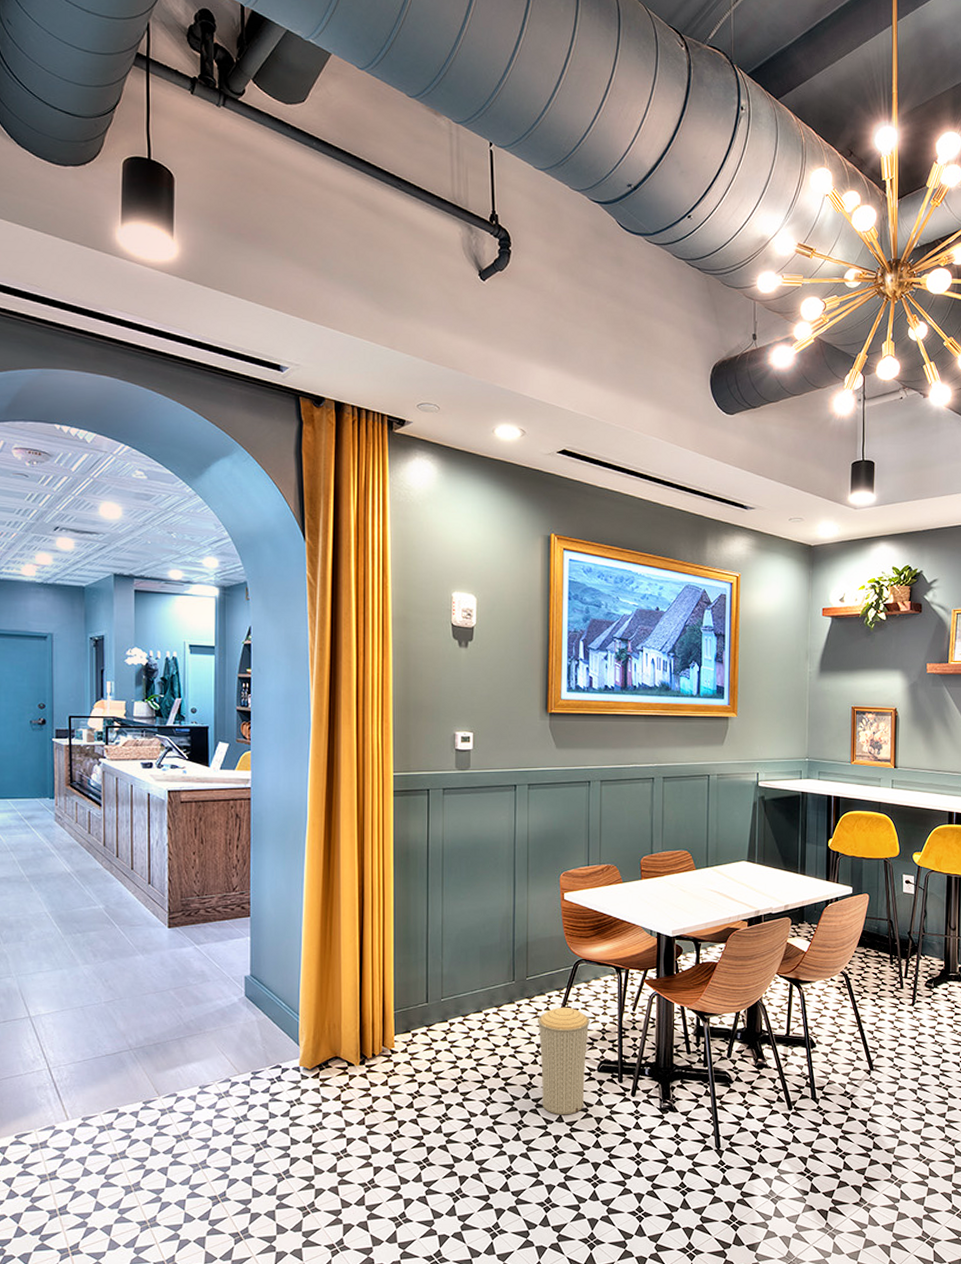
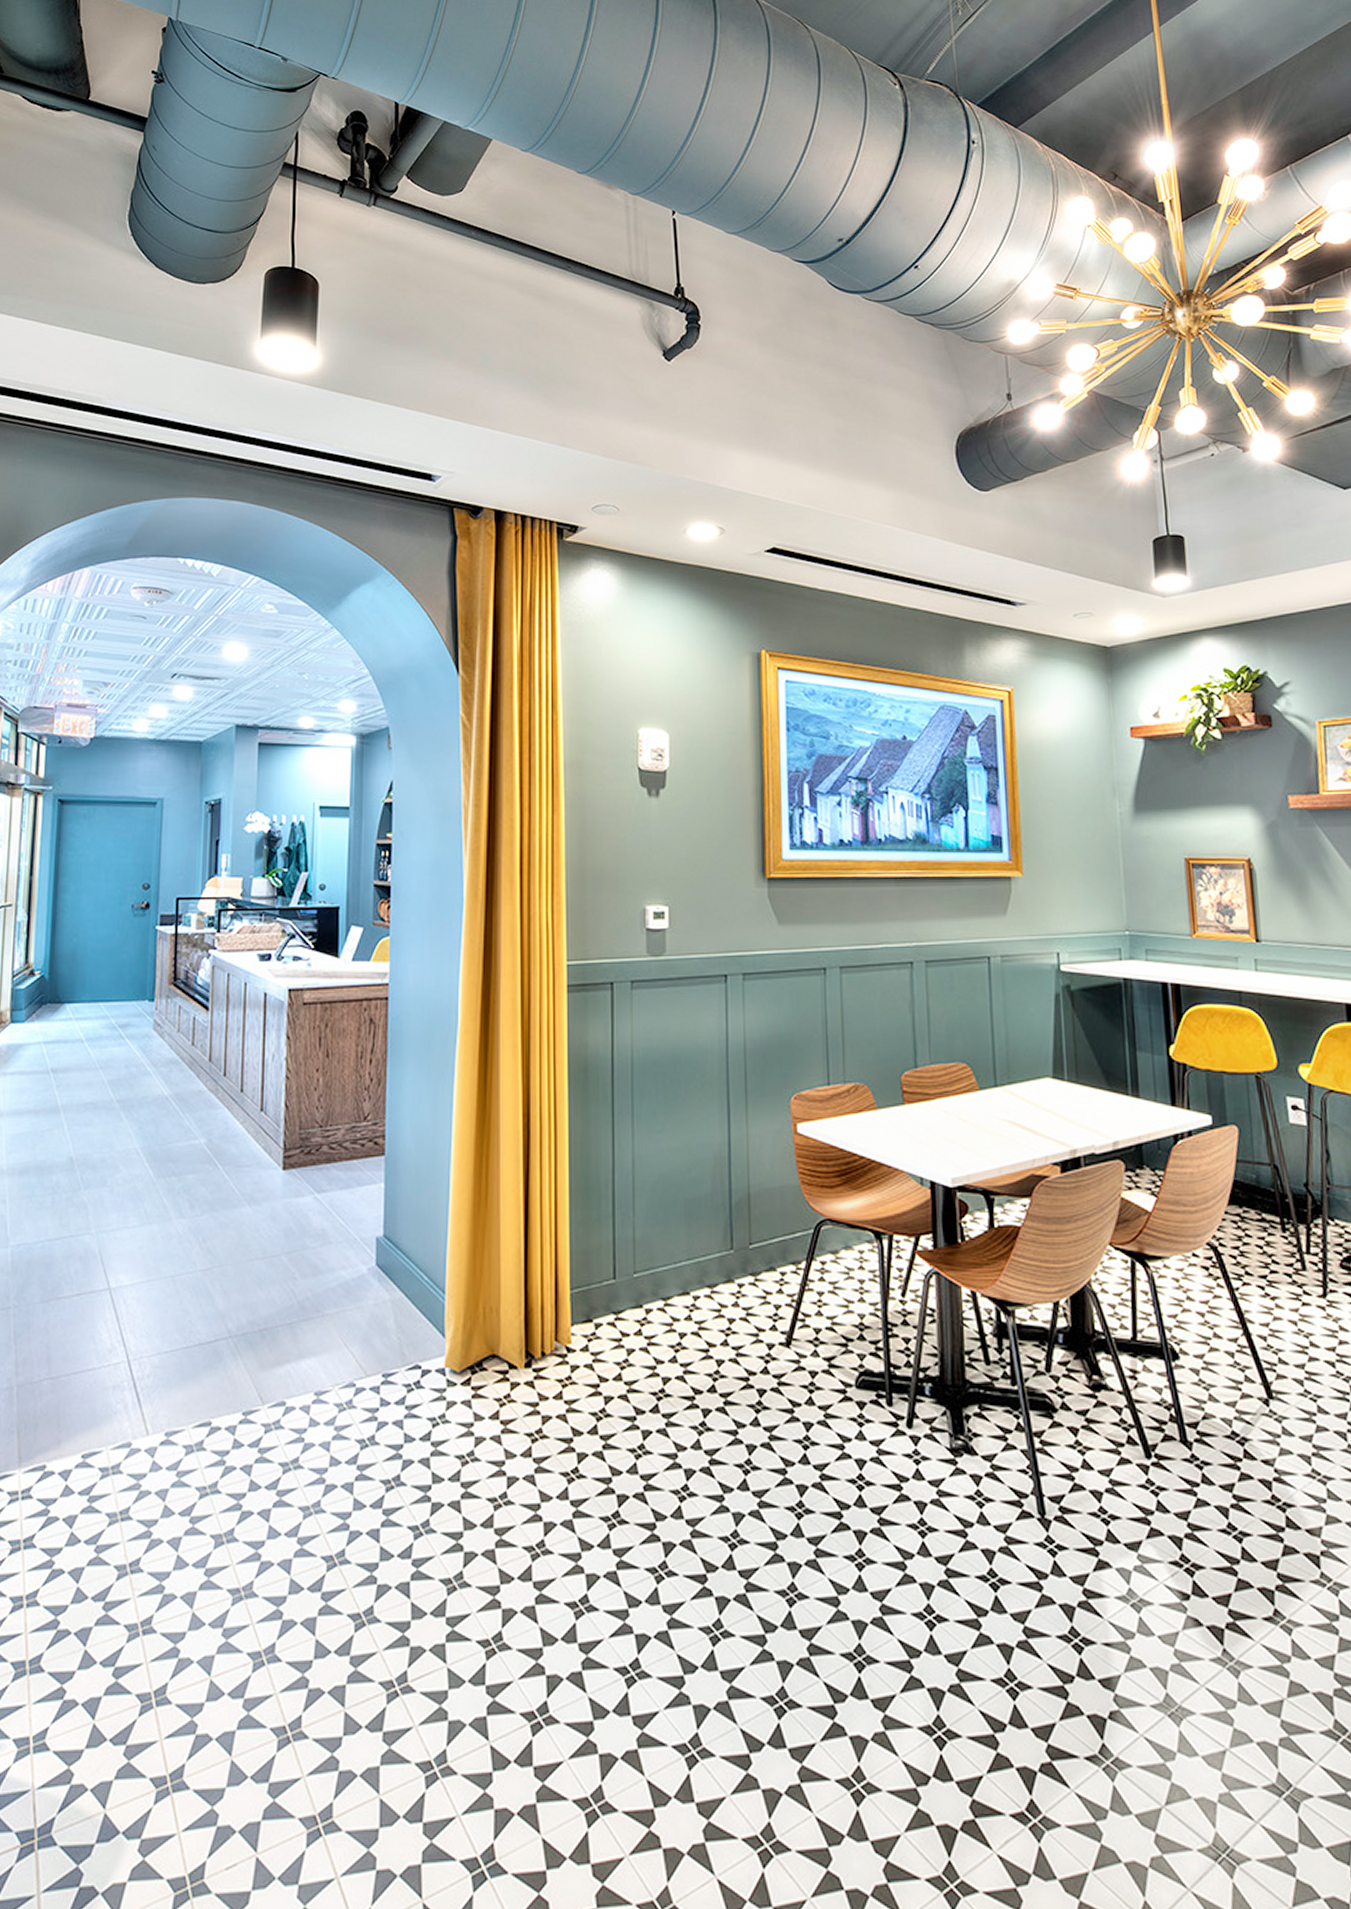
trash can: present [537,1007,590,1116] -> none [766,1289,841,1454]

